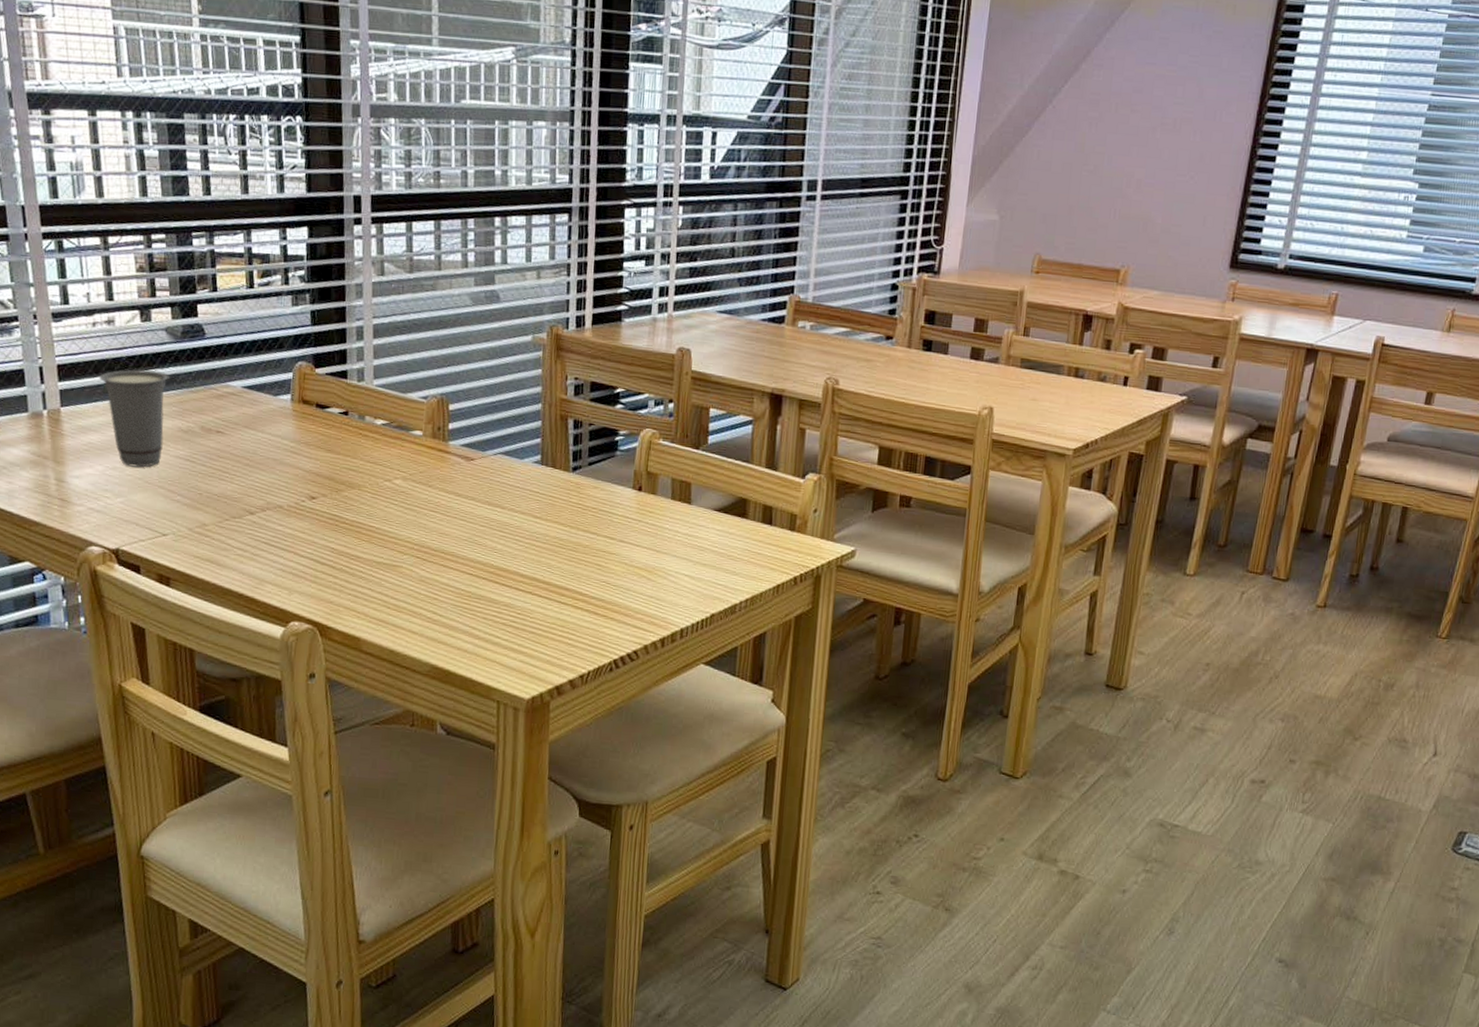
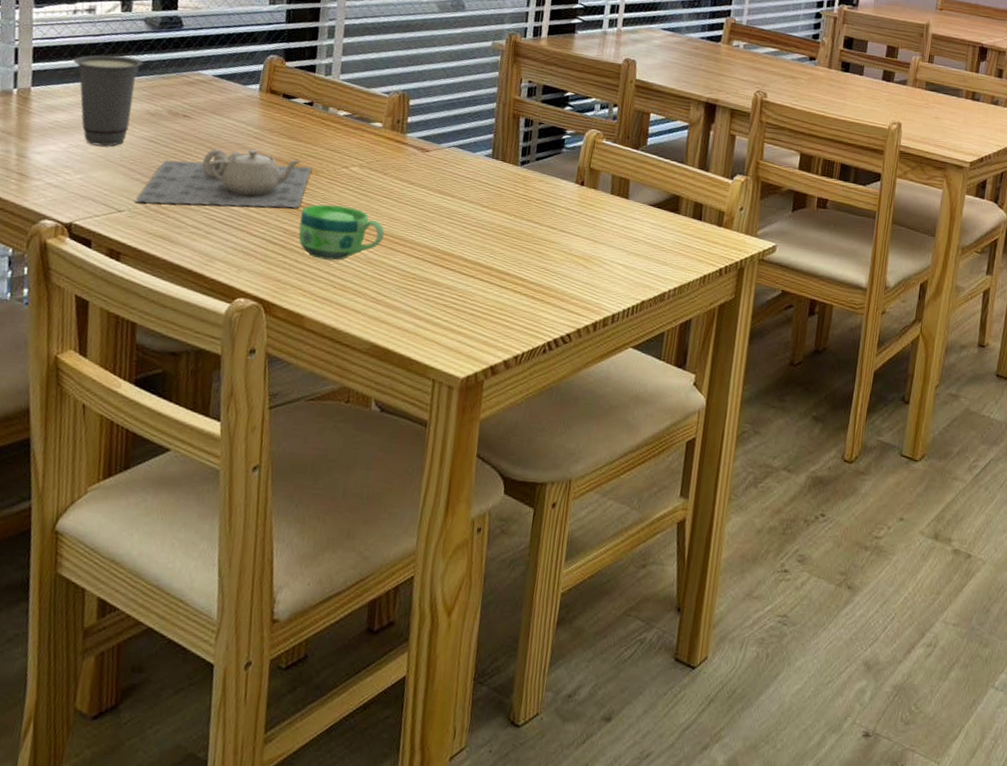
teapot: none [178,464,353,526] -> present [135,149,312,208]
cup: none [346,520,435,580] -> present [298,204,385,261]

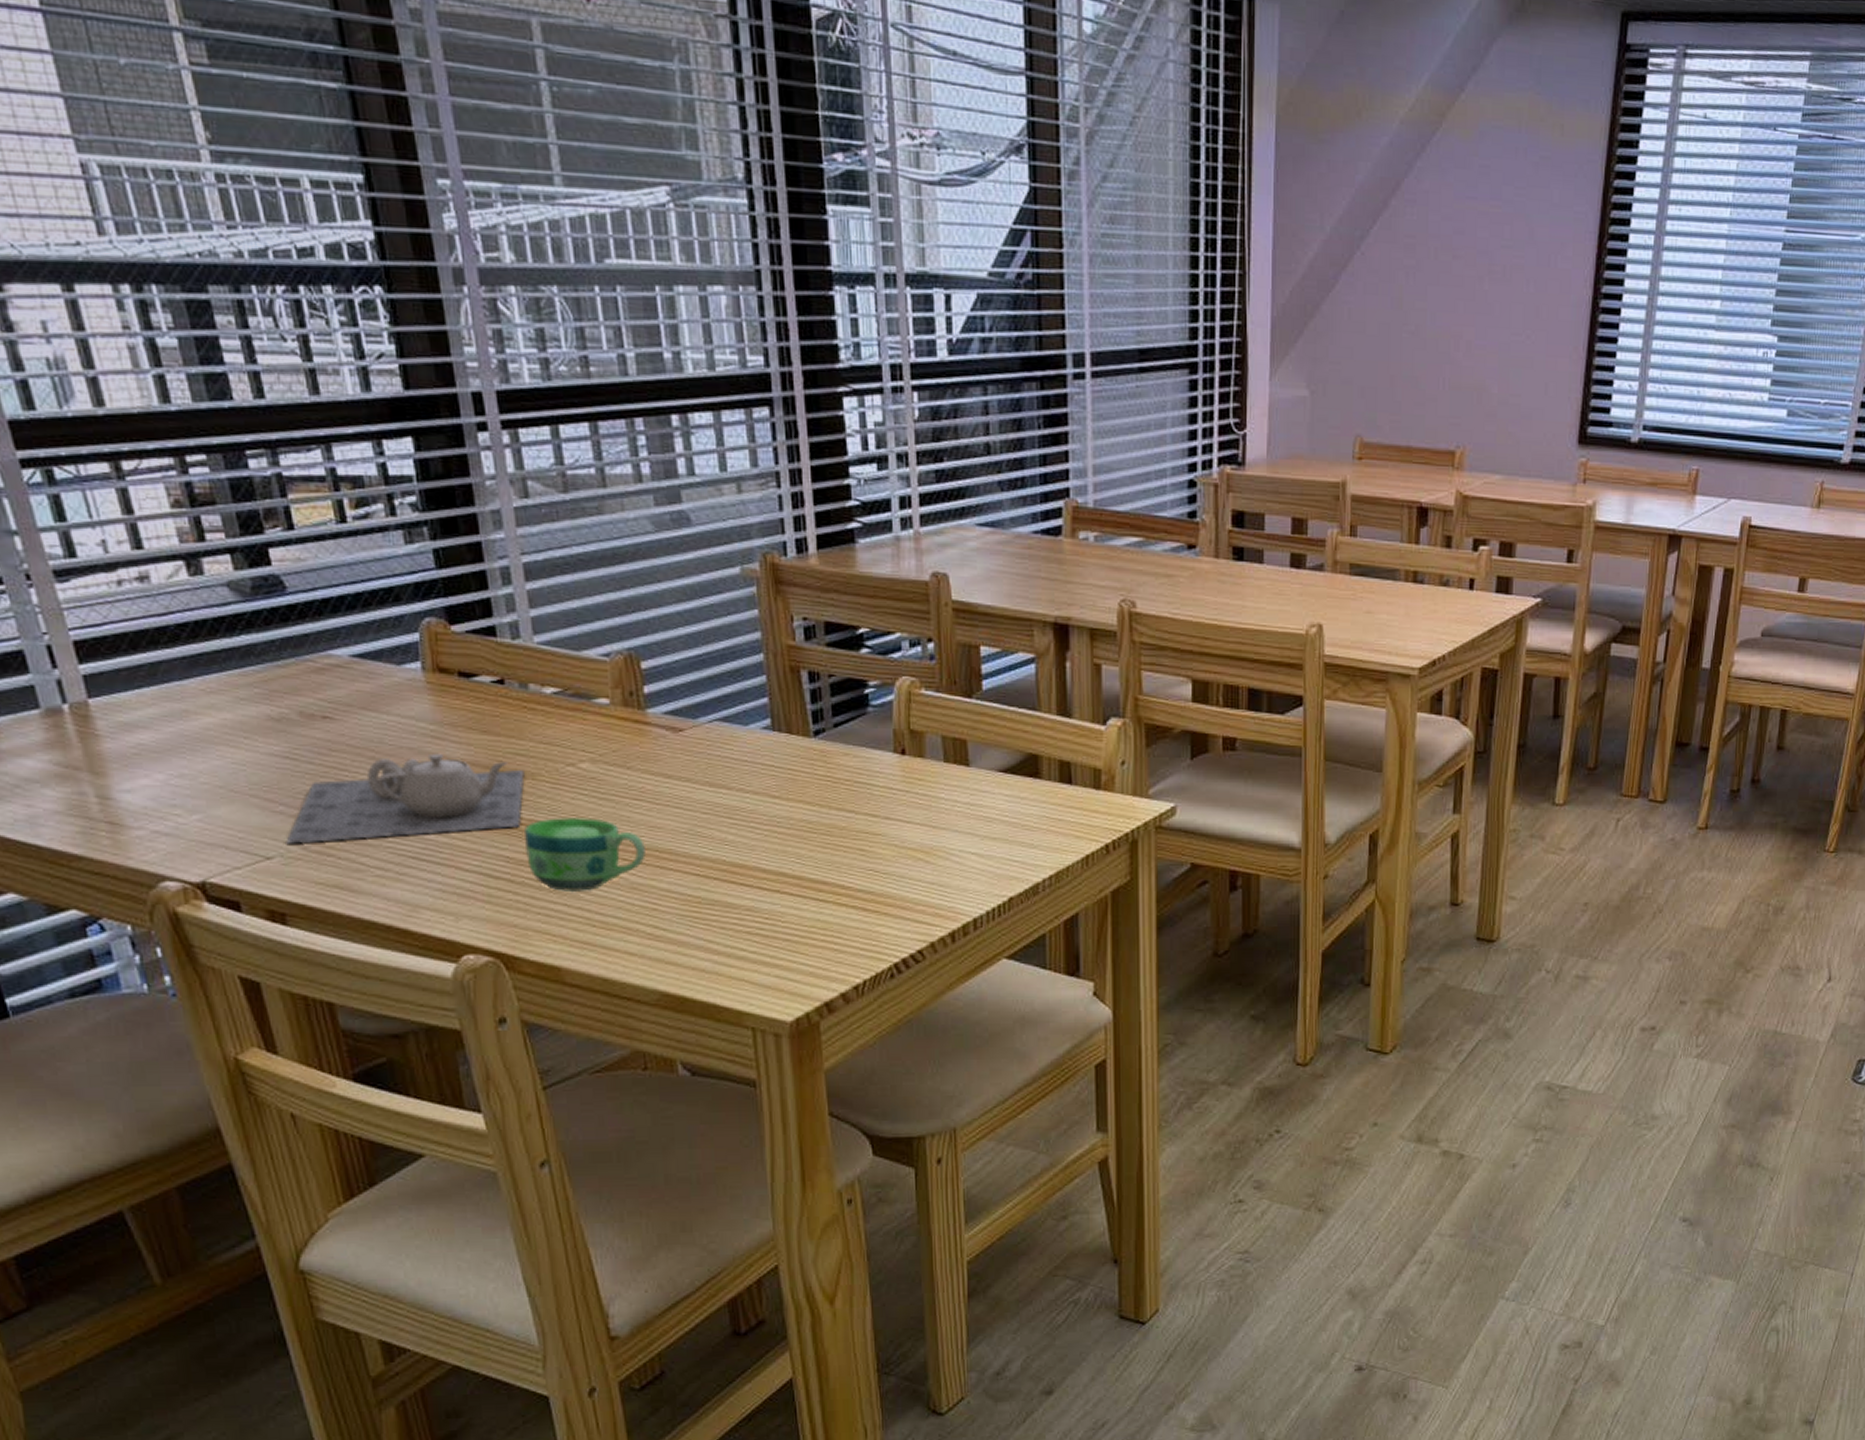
cup: present [73,55,143,147] -> none [139,640,248,772]

